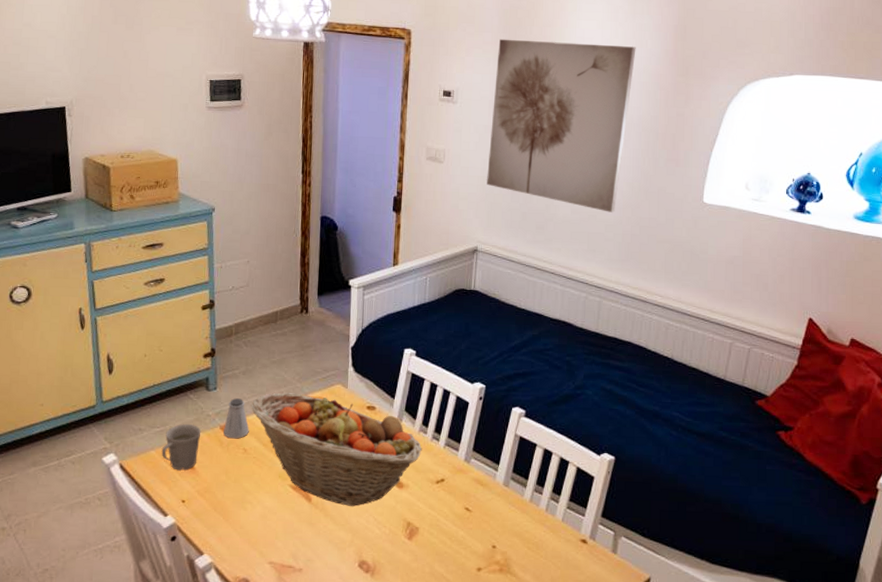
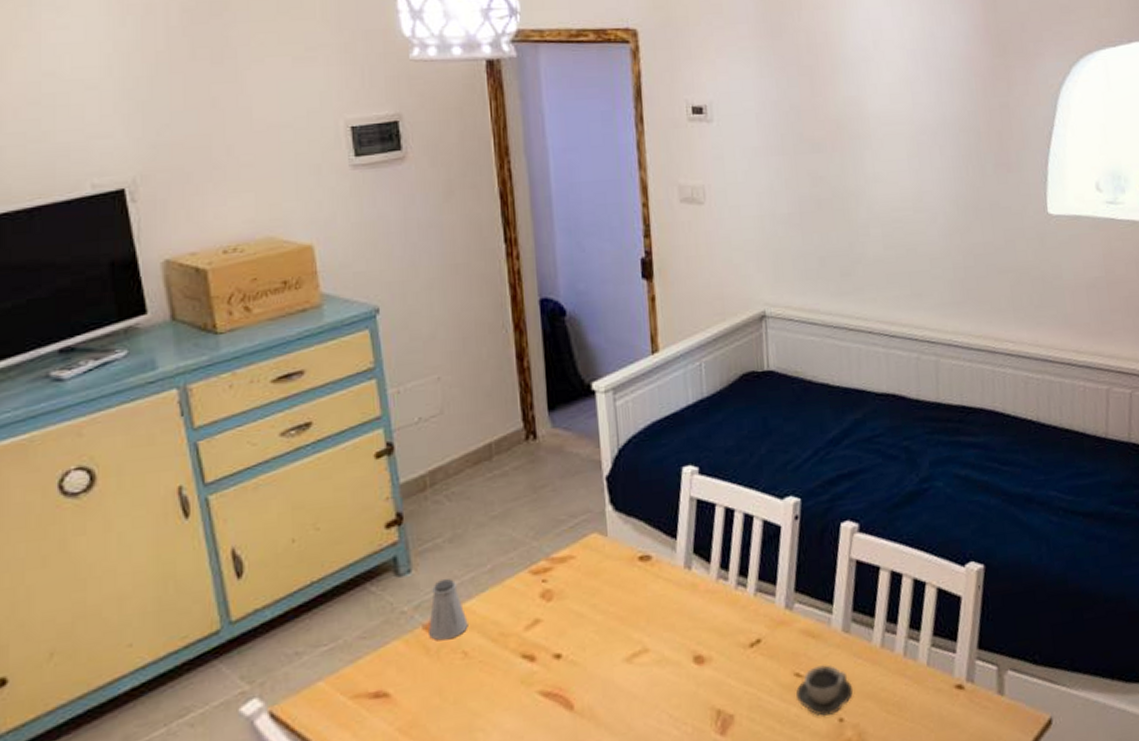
mug: present [161,423,201,471] -> none [334,630,395,704]
fruit basket: present [251,393,422,506] -> none [466,555,725,705]
cup: none [465,506,506,542] -> present [796,664,854,716]
wall art: present [487,39,636,213] -> none [758,25,940,242]

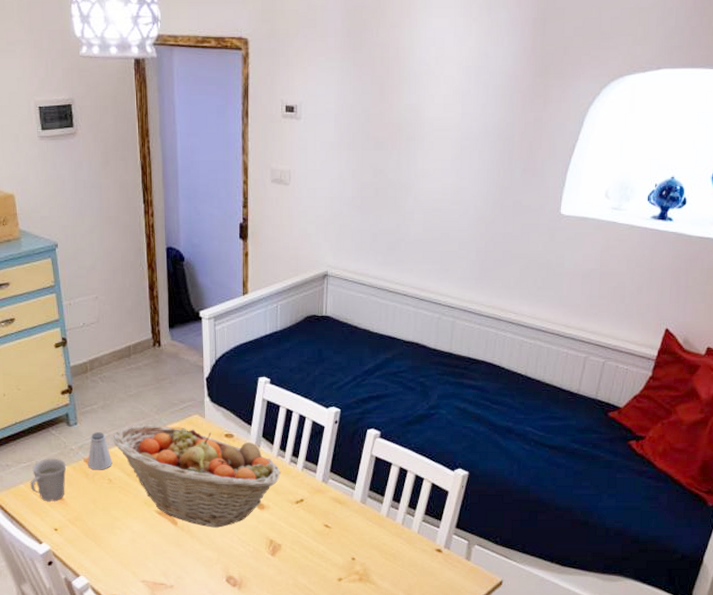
mug: none [334,630,395,704] -> present [30,458,67,502]
fruit basket: none [466,555,725,705] -> present [112,425,281,528]
cup: present [796,664,854,716] -> none [325,522,364,554]

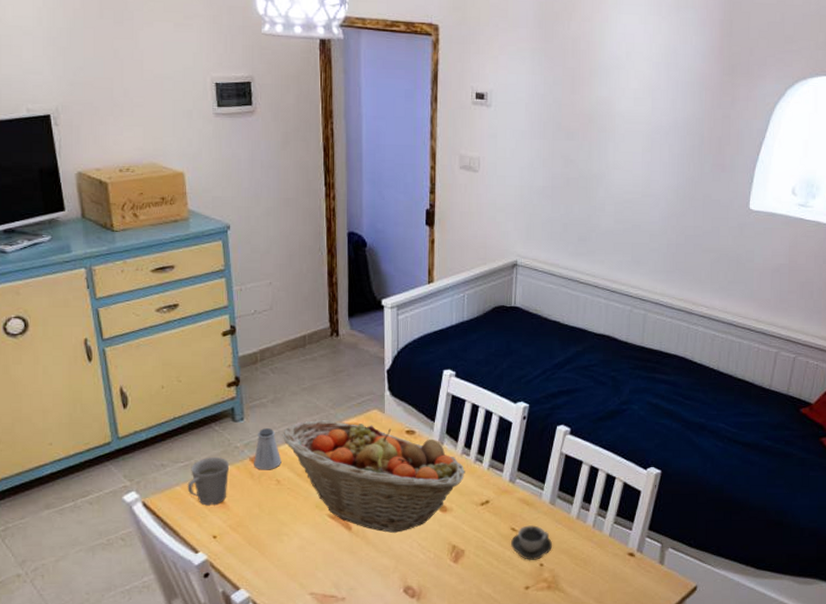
cup: none [325,522,364,554] -> present [511,525,553,560]

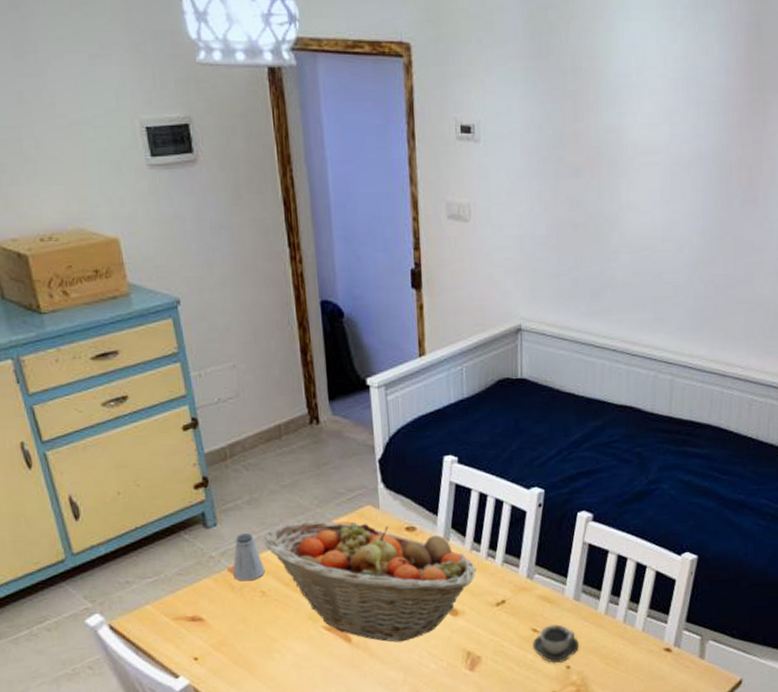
mug: present [187,457,230,506] -> none [158,569,206,625]

